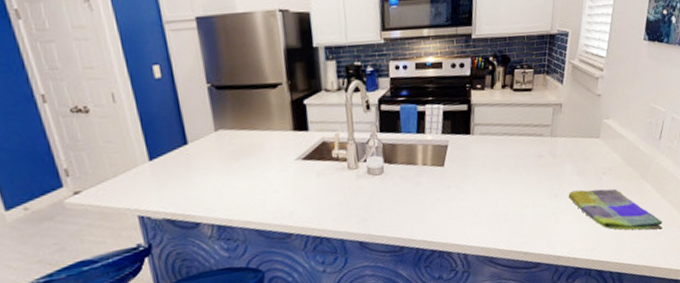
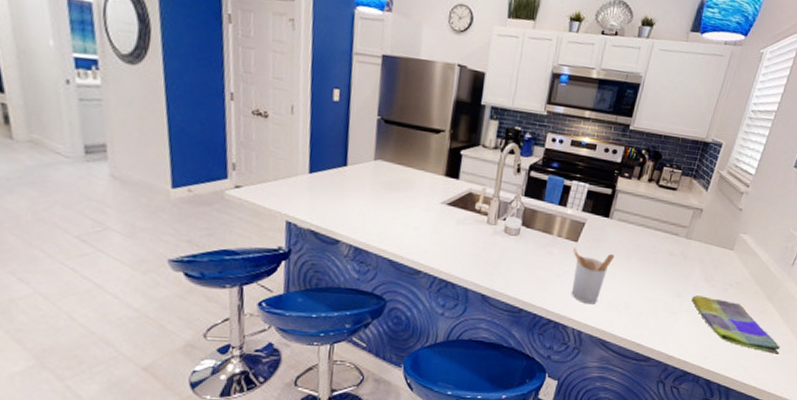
utensil holder: none [441,170,484,226] -> present [572,247,614,305]

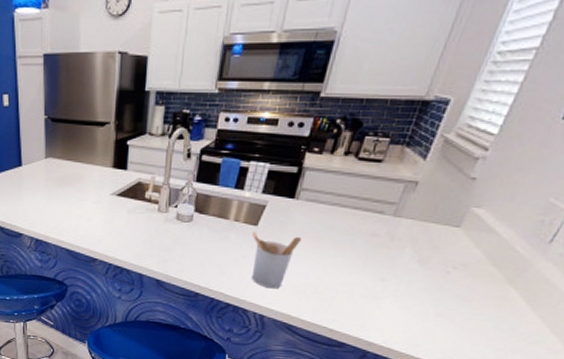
dish towel: present [691,295,780,354] -> none [399,279,524,345]

